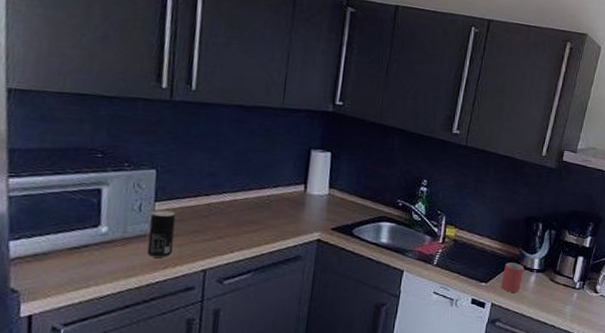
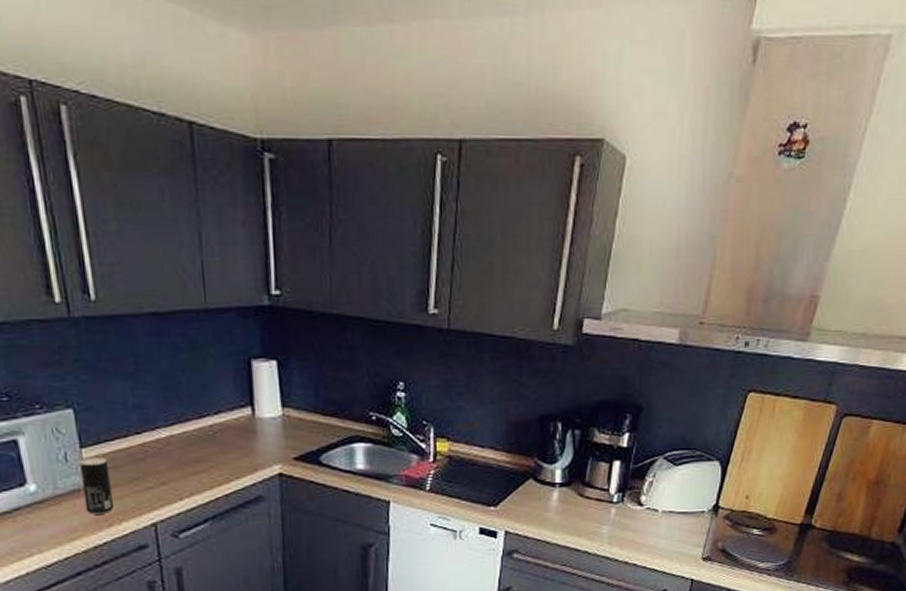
mug: present [501,262,525,292] -> none [515,477,544,515]

